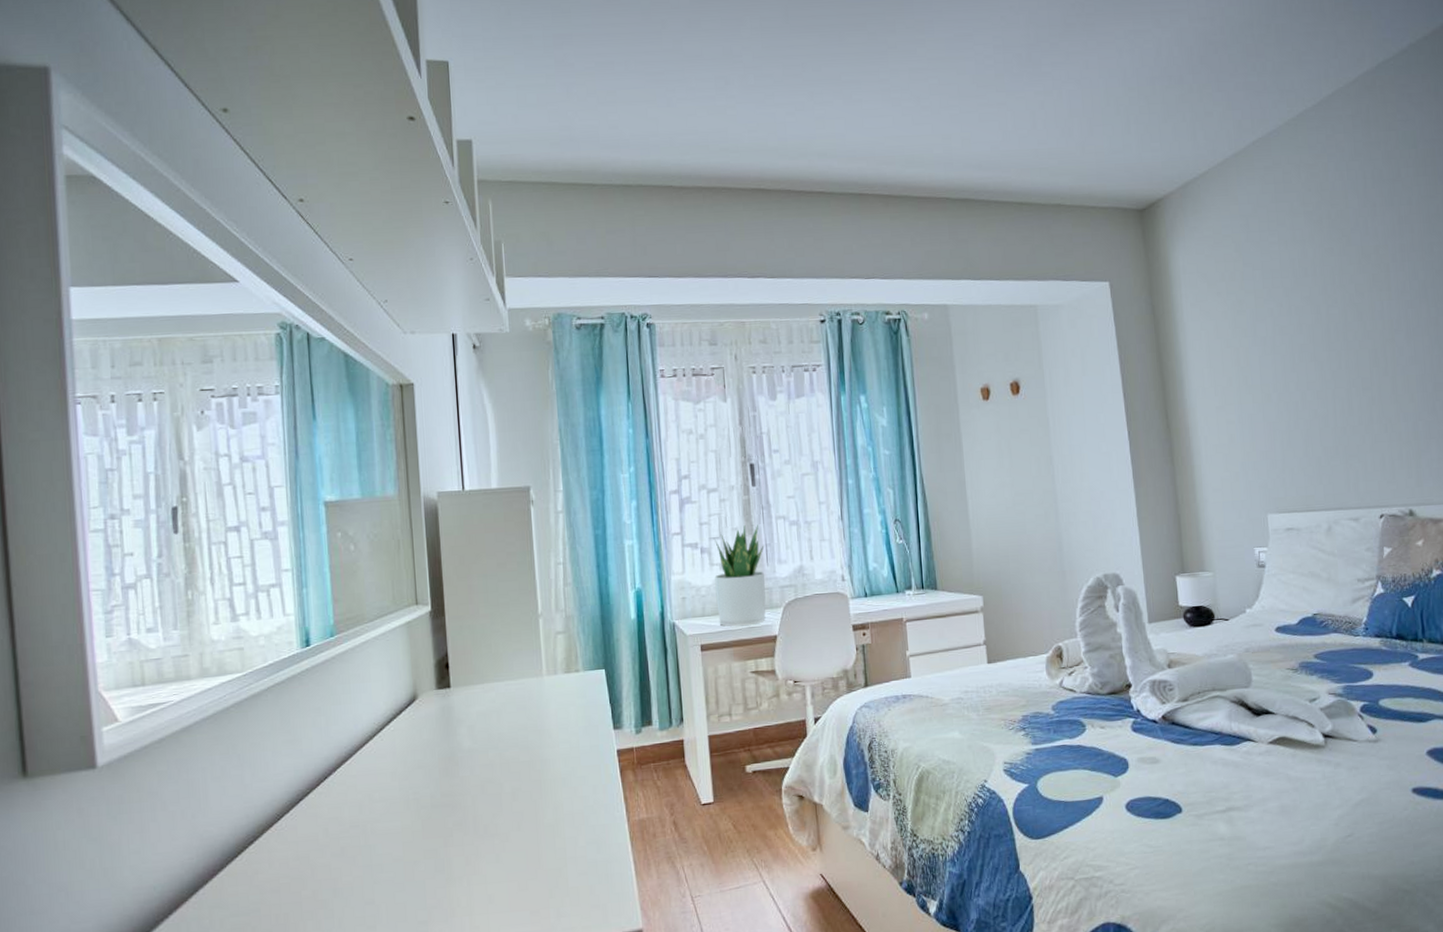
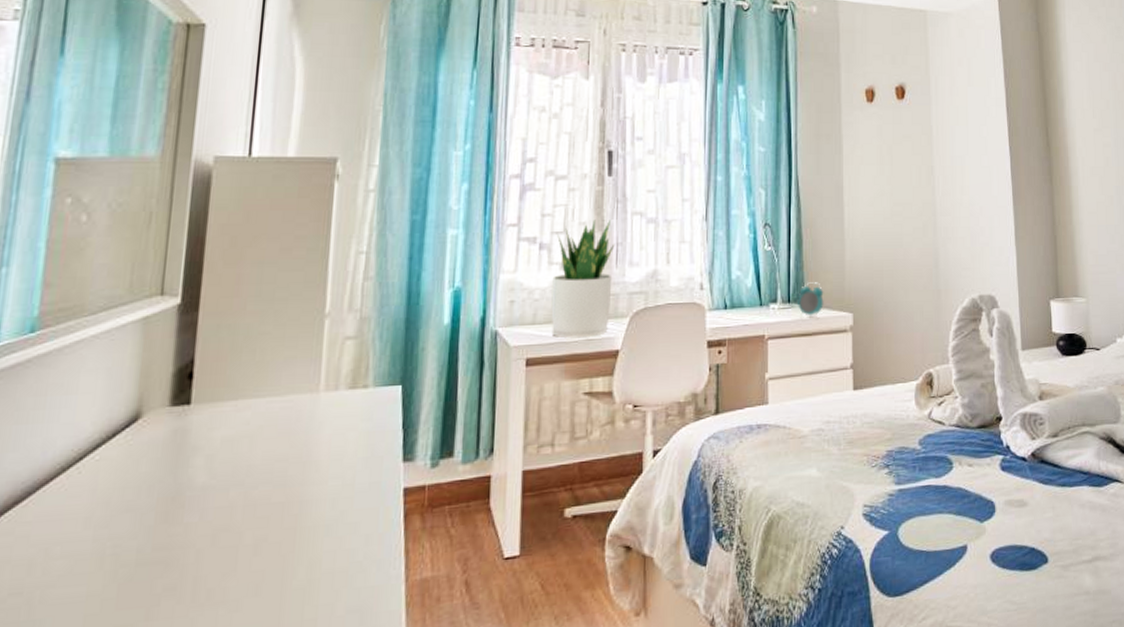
alarm clock: none [931,569,955,602] -> present [798,282,824,319]

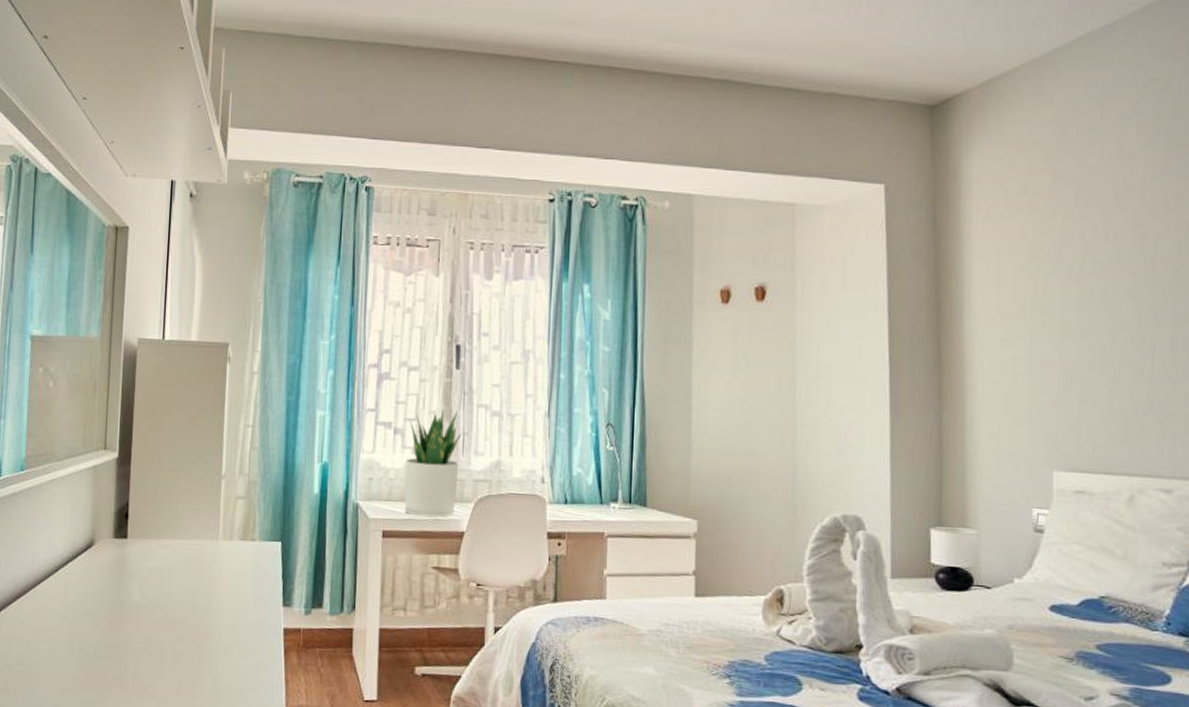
alarm clock: present [798,282,824,319] -> none [639,485,667,522]

